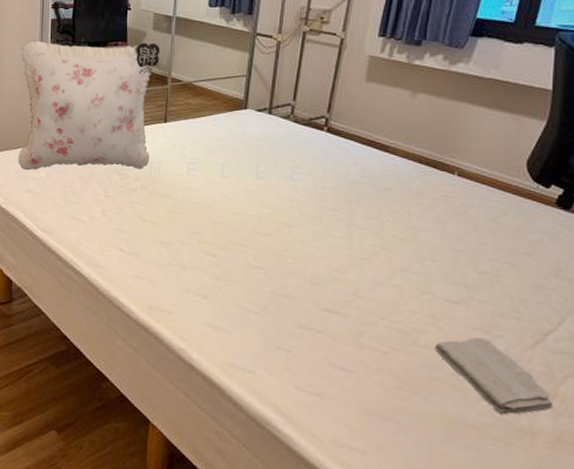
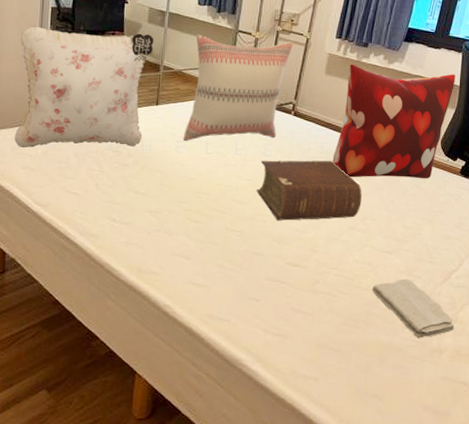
pillow: none [195,40,324,163] -> present [183,34,293,141]
bible: none [283,185,418,258] -> present [256,160,362,221]
decorative pillow: none [378,67,546,211] -> present [332,63,456,179]

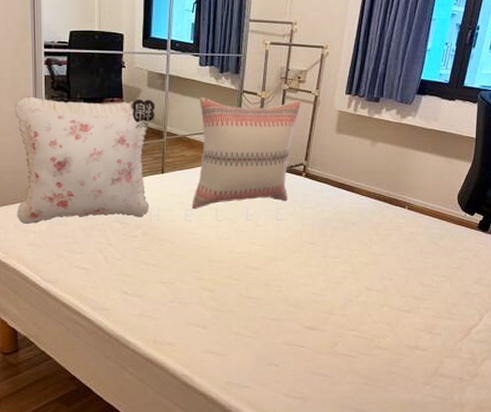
bible: present [256,160,362,221] -> none [270,222,378,285]
decorative pillow: present [332,63,456,179] -> none [347,120,471,238]
washcloth: present [371,278,455,338] -> none [391,336,476,394]

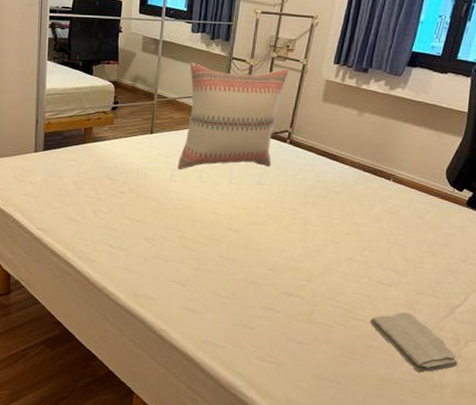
pillow: present [14,96,155,225] -> none [17,57,148,176]
washcloth: none [391,336,476,394] -> present [369,312,458,373]

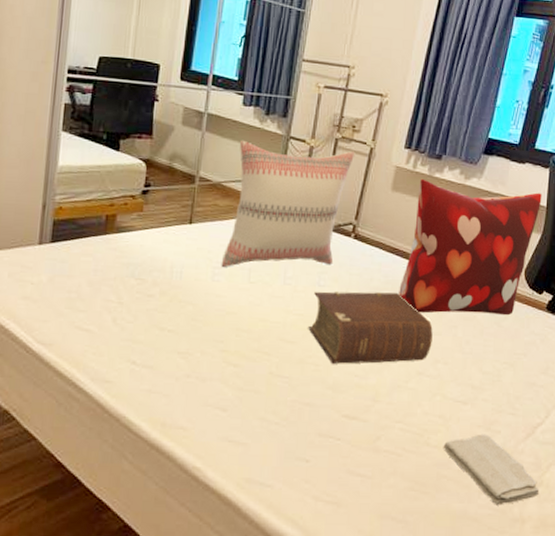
bible: none [251,189,360,250] -> present [308,291,433,364]
decorative pillow: none [329,90,463,210] -> present [399,178,542,316]

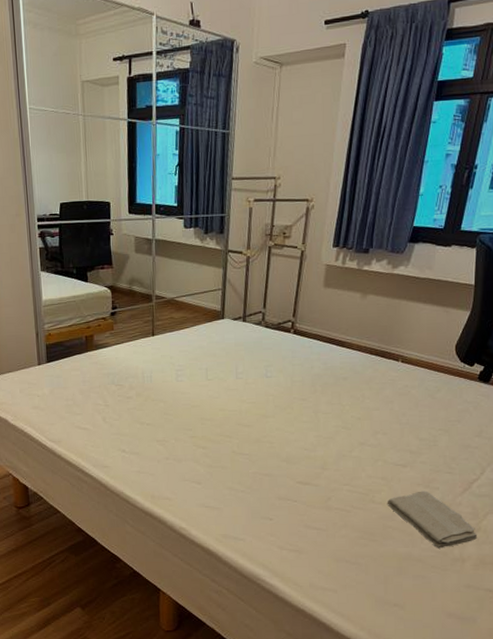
pillow: present [221,140,354,267] -> none [182,256,287,369]
bible: present [308,291,433,364] -> none [261,377,371,441]
decorative pillow: present [399,178,542,316] -> none [337,272,470,393]

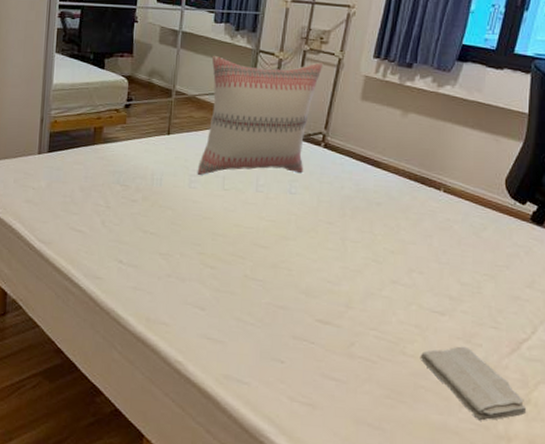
pillow: none [182,256,287,369] -> present [197,55,322,175]

